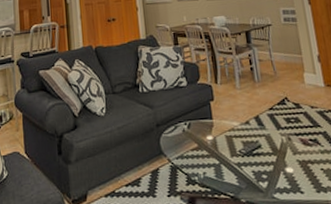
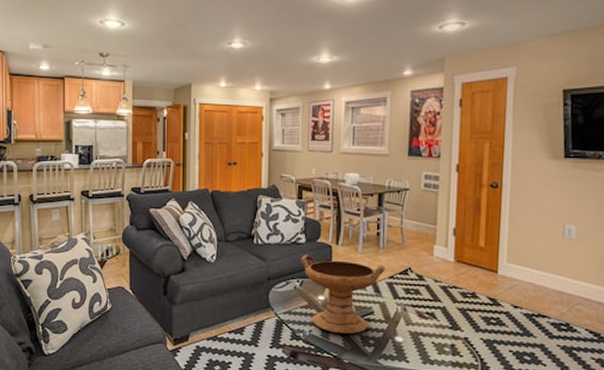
decorative bowl: none [185,96,265,172] -> present [301,254,386,334]

